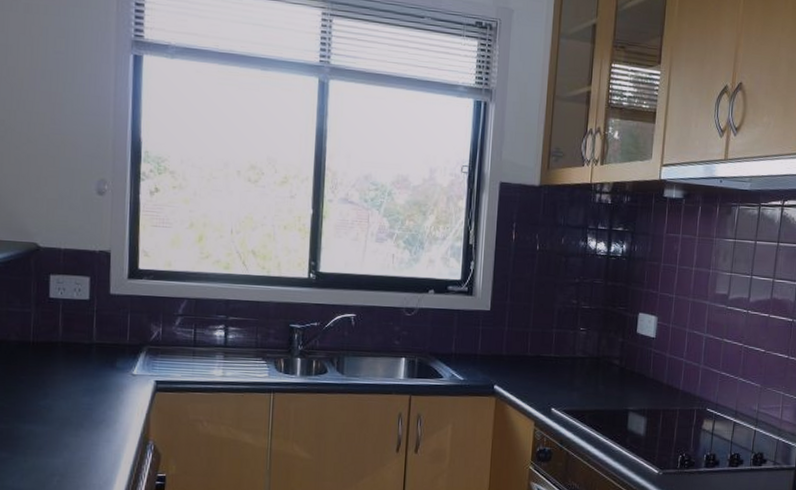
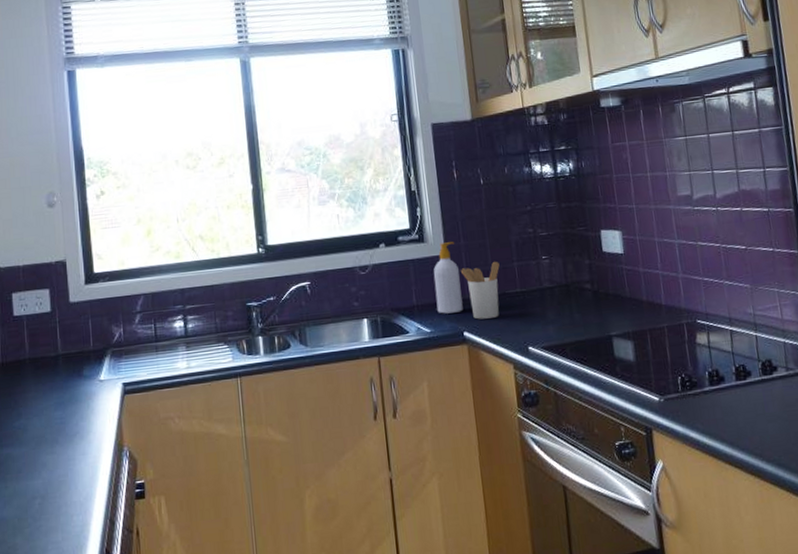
soap bottle: none [473,299,501,366] -> present [433,242,463,314]
utensil holder: none [501,324,539,377] -> present [460,261,500,320]

